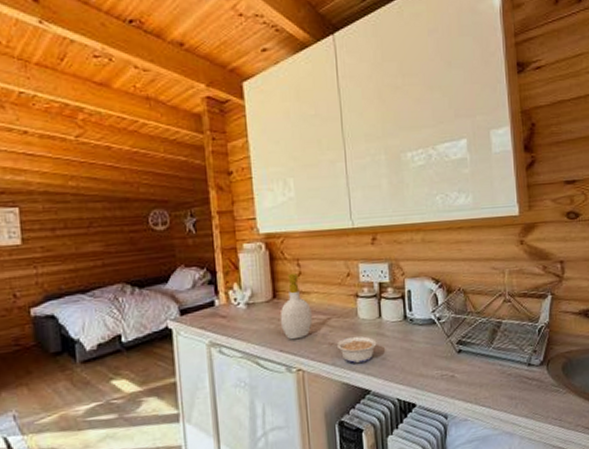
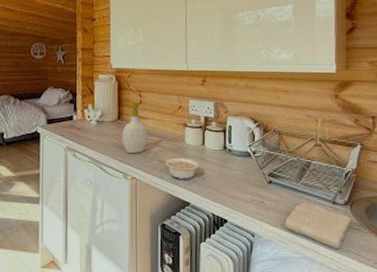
washcloth: none [480,368,549,417] -> present [285,202,352,249]

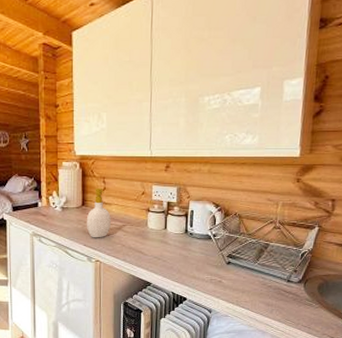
legume: present [159,157,199,180] -> none [122,241,161,262]
washcloth: present [285,202,352,249] -> none [241,281,304,322]

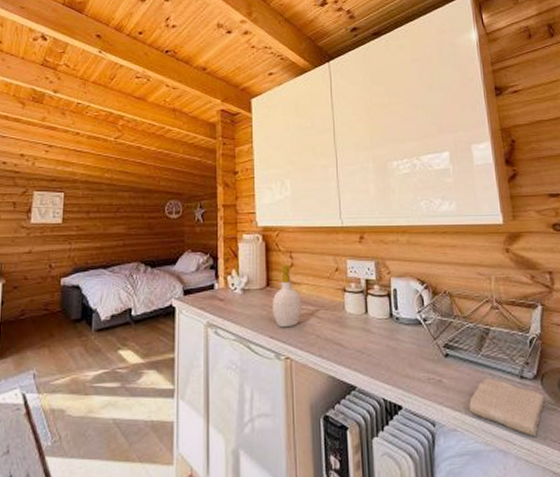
washcloth: none [241,281,304,322] -> present [469,378,545,436]

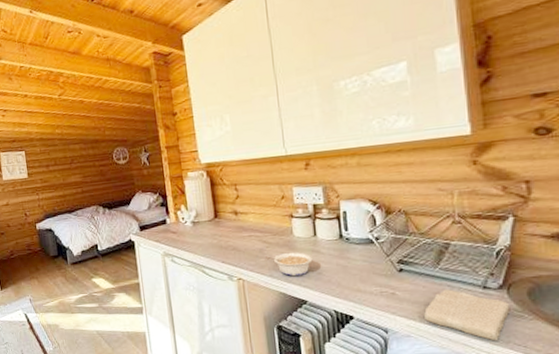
soap bottle: present [272,264,302,328] -> none [221,196,250,254]
legume: none [316,329,363,358] -> present [266,252,313,277]

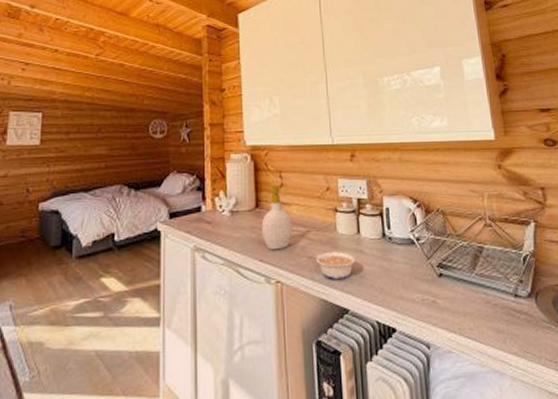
soap bottle: none [221,196,250,254] -> present [261,184,292,250]
washcloth: present [424,289,510,340] -> none [464,297,539,355]

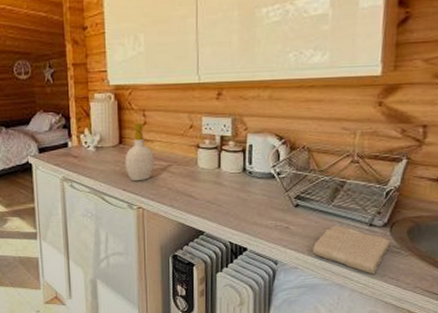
legume: present [307,251,356,280] -> none [168,183,214,208]
washcloth: none [464,297,539,355] -> present [313,226,391,273]

